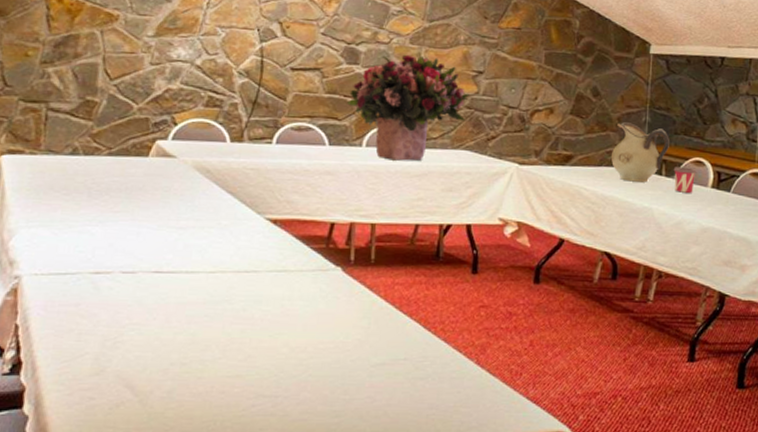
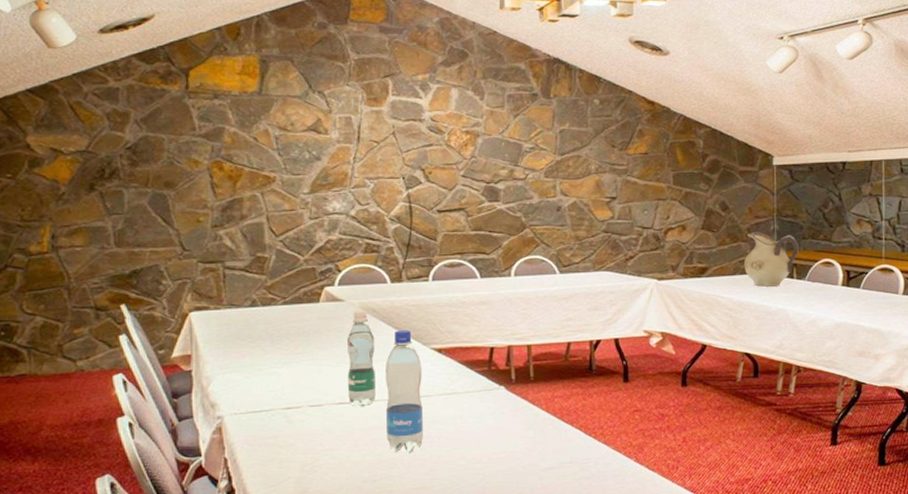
bottle: none [166,169,205,277] -> present [346,310,376,406]
bottle: none [203,195,253,334] -> present [386,330,423,453]
bouquet: present [347,54,469,161] -> none [493,187,605,287]
cup: present [673,167,697,193] -> none [804,269,826,293]

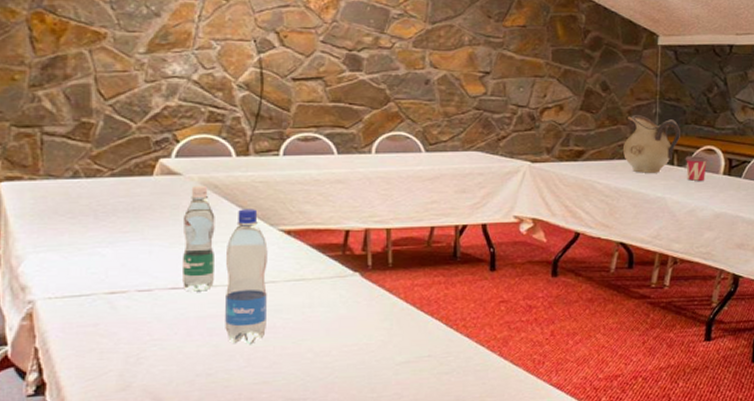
cup: none [804,269,826,293] -> present [685,156,708,181]

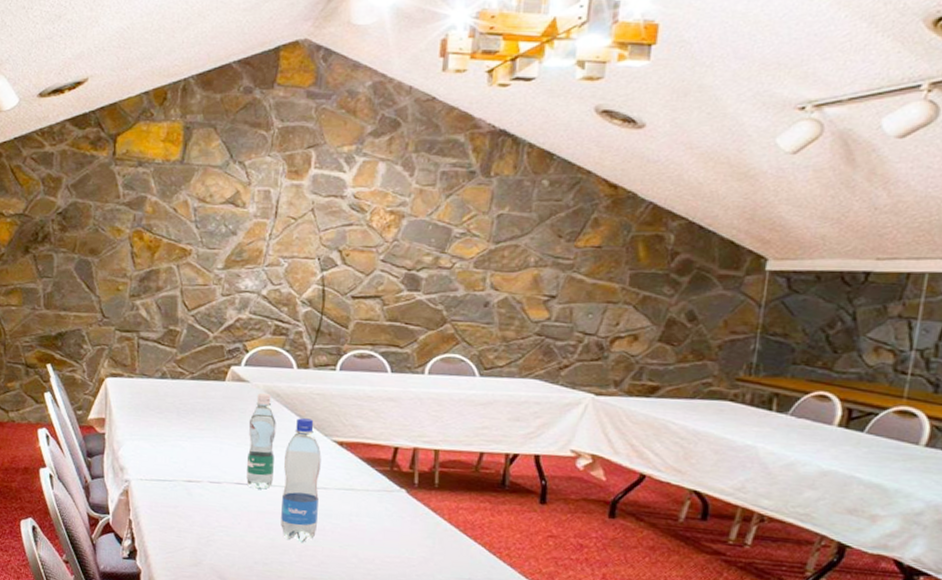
pitcher: present [622,115,681,173] -> none [706,350,786,418]
cup: present [685,156,708,181] -> none [787,401,819,431]

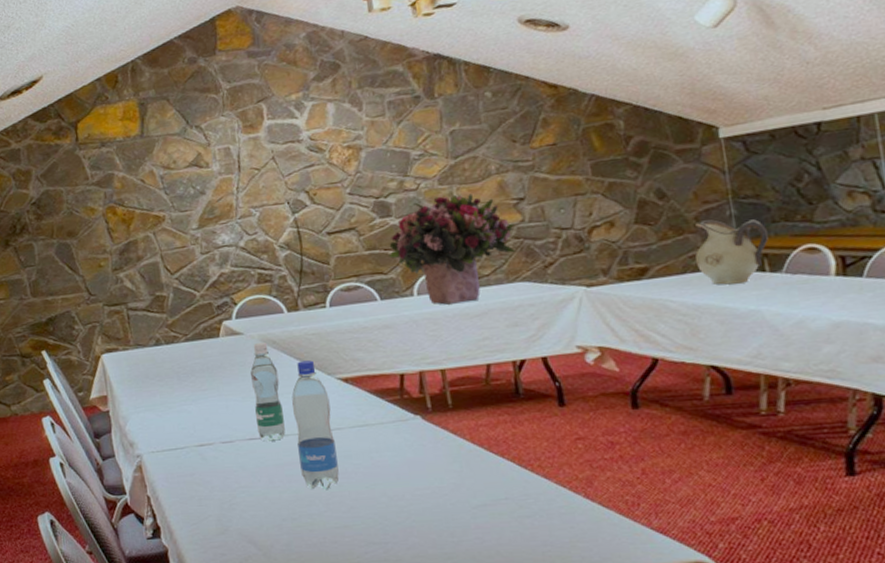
bouquet: none [409,279,539,390] -> present [389,194,515,305]
pitcher: none [706,350,786,418] -> present [694,219,769,286]

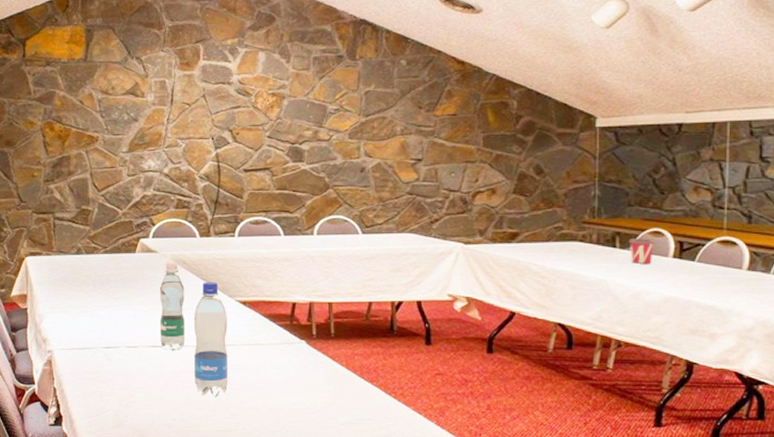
bouquet: present [389,194,515,305] -> none [297,149,410,246]
pitcher: present [694,219,769,286] -> none [559,198,624,255]
cup: none [779,257,812,288] -> present [628,238,655,264]

